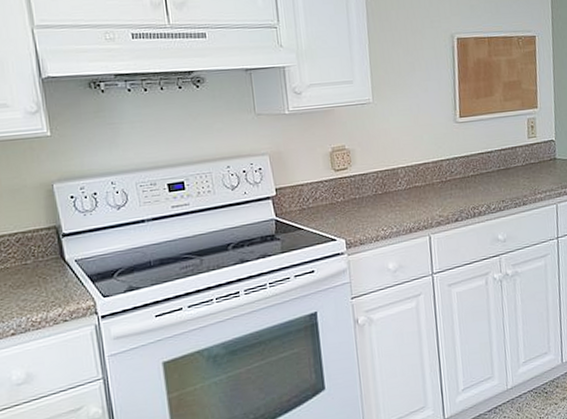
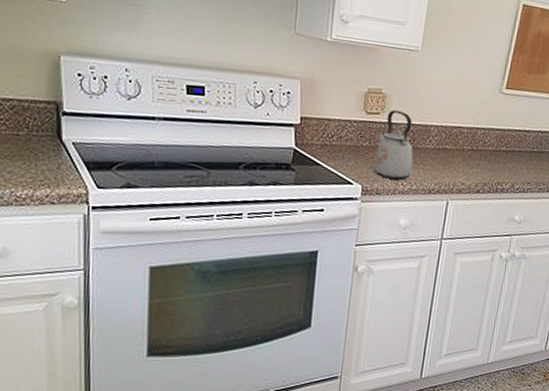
kettle: none [350,161,390,228] -> present [372,109,413,180]

